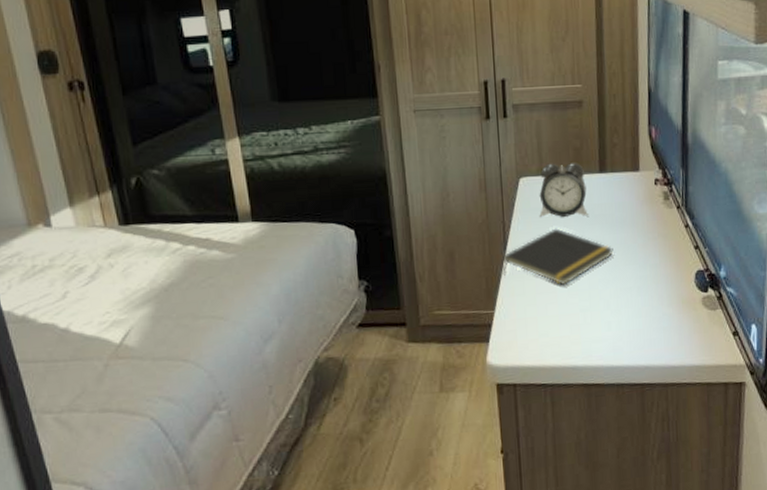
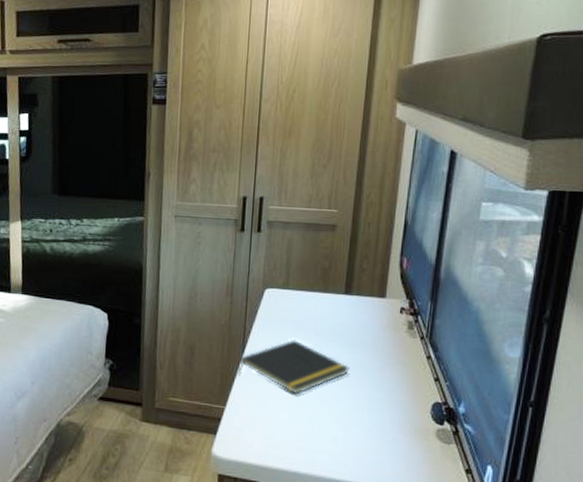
alarm clock: present [539,163,588,218] -> none [280,279,330,333]

